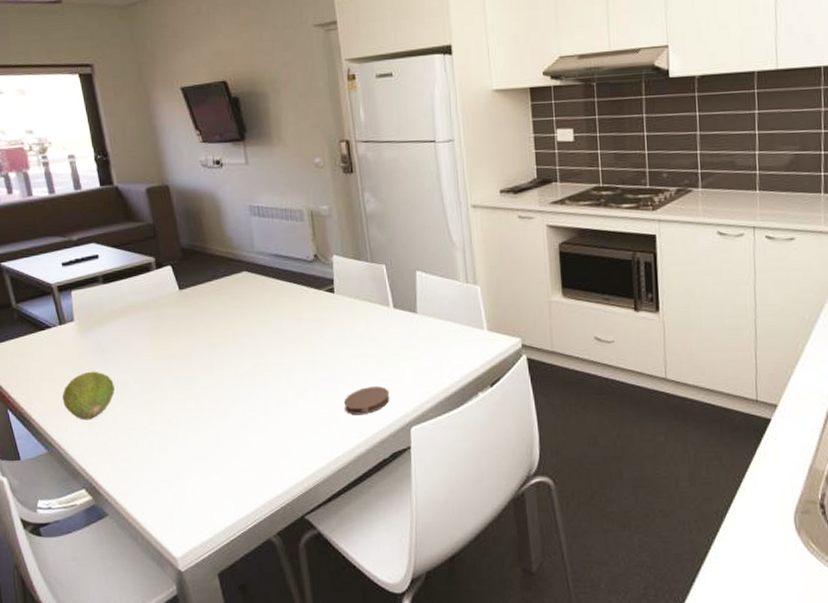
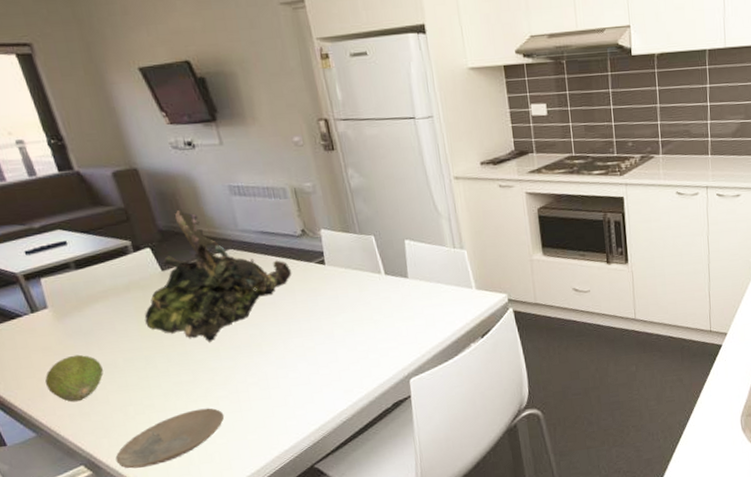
plate: none [115,439,222,498] -> present [115,408,225,469]
plant: none [158,228,301,370] -> present [144,209,292,343]
coaster: present [343,386,390,416] -> none [343,346,388,373]

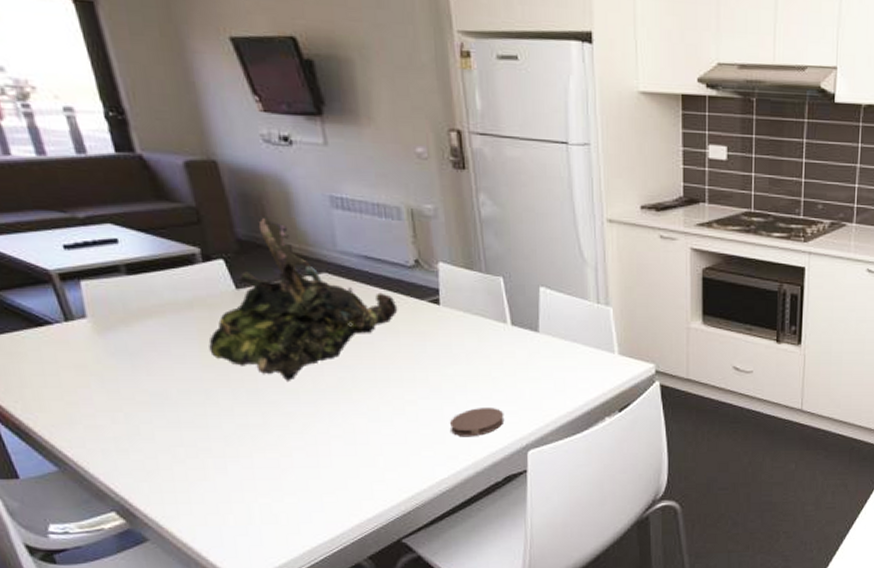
fruit: present [45,354,103,402] -> none [74,378,151,435]
plate: present [115,408,225,469] -> none [156,459,298,522]
coaster: none [343,346,388,373] -> present [449,408,505,437]

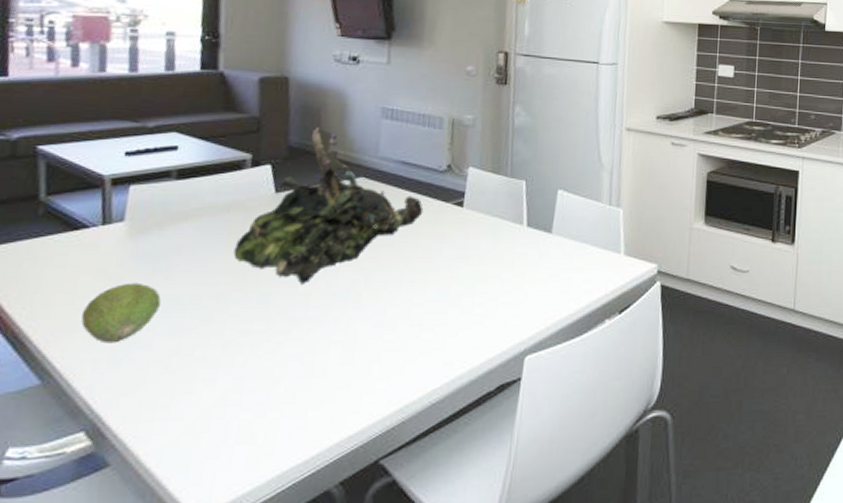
fruit: none [74,378,151,435] -> present [81,282,161,344]
coaster: present [449,408,505,437] -> none [451,310,507,342]

